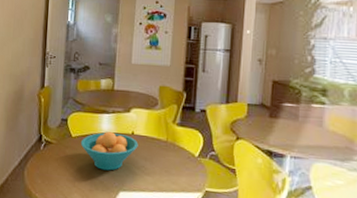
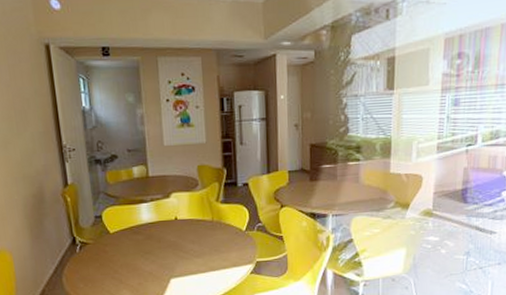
fruit bowl: present [80,132,139,171] -> none [120,221,184,261]

